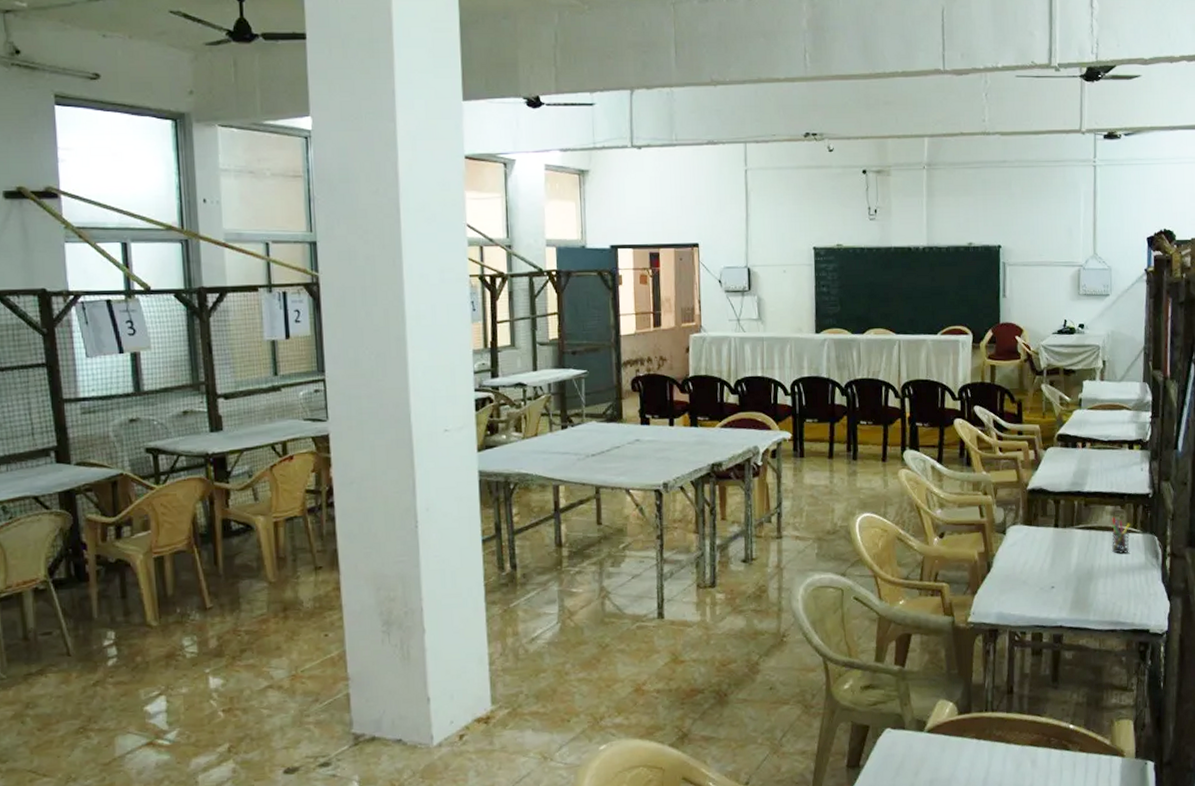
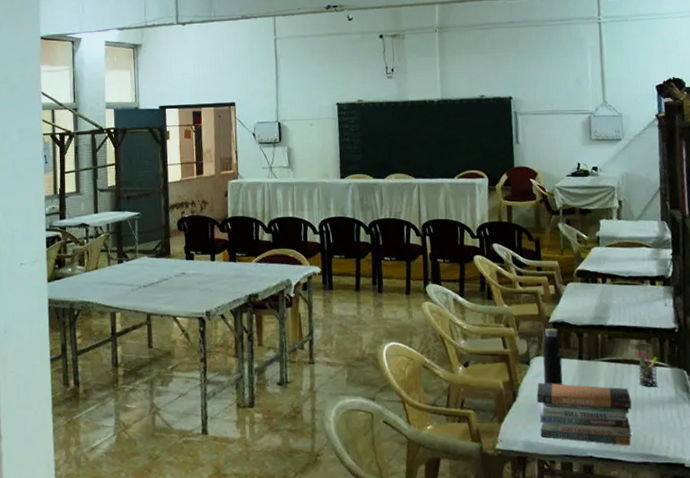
book stack: none [1010,552,1103,614] -> present [536,383,632,446]
water bottle: none [1019,490,1038,555] -> present [542,323,563,386]

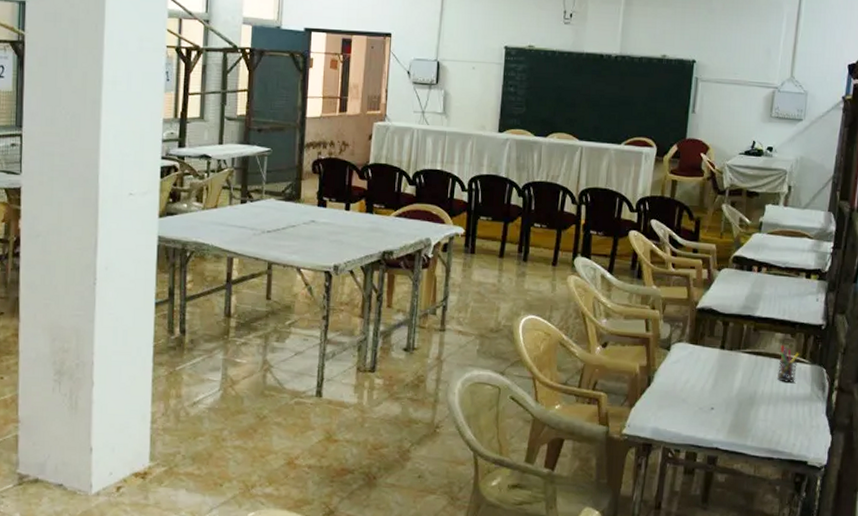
book stack: present [536,383,632,446] -> none [669,370,766,440]
water bottle: present [542,323,563,386] -> none [682,309,706,374]

